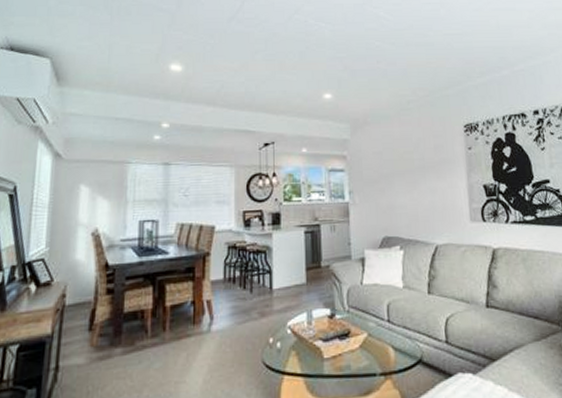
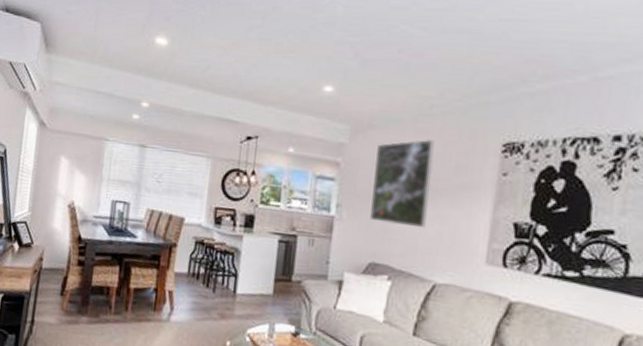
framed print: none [374,127,421,202] -> present [370,138,435,229]

